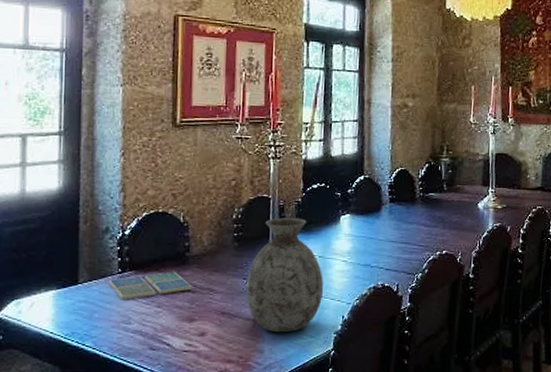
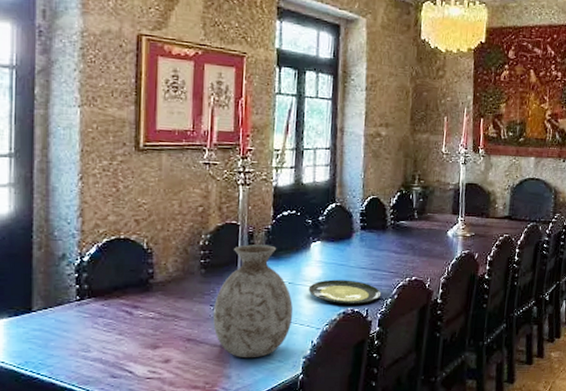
drink coaster: present [109,271,192,301] -> none [66,298,156,329]
plate: none [338,253,412,279] -> present [308,279,382,305]

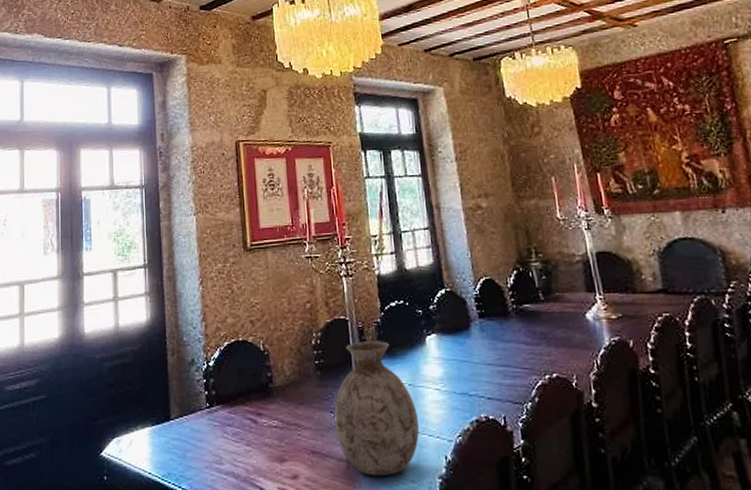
plate: present [308,279,382,305] -> none [431,379,519,410]

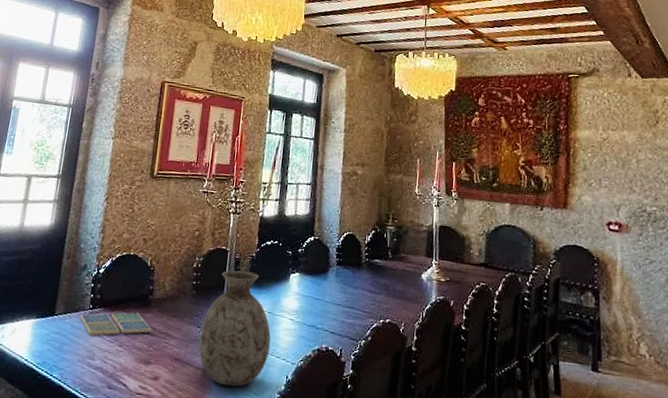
drink coaster: none [198,404,279,438] -> present [80,312,152,336]

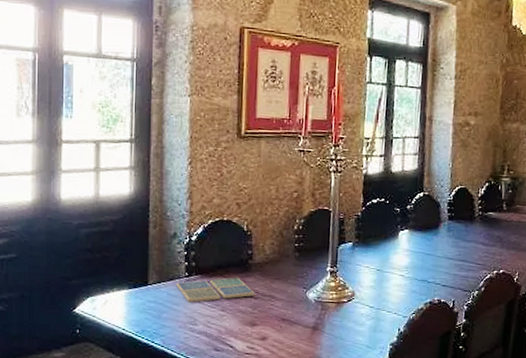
vase: present [198,270,271,387] -> none [305,230,381,342]

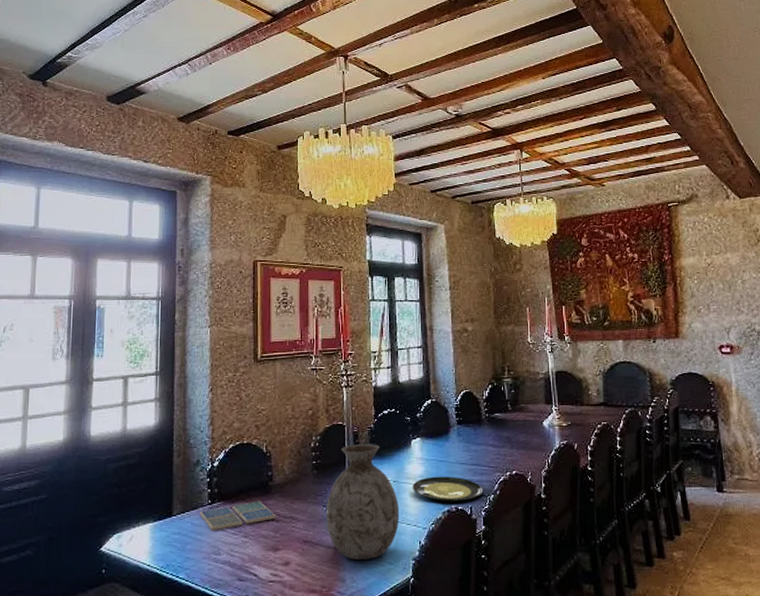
vase: none [305,230,381,342] -> present [325,444,400,561]
plate: none [396,268,468,295] -> present [412,476,484,502]

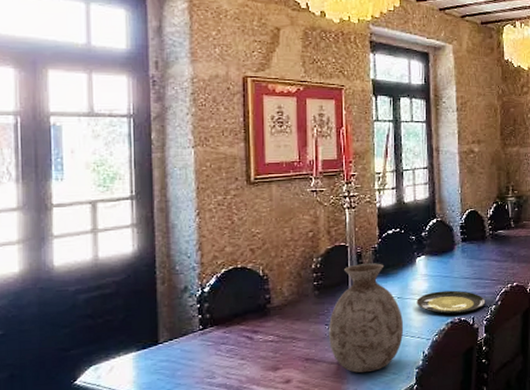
drink coaster: present [200,500,276,532] -> none [190,323,275,357]

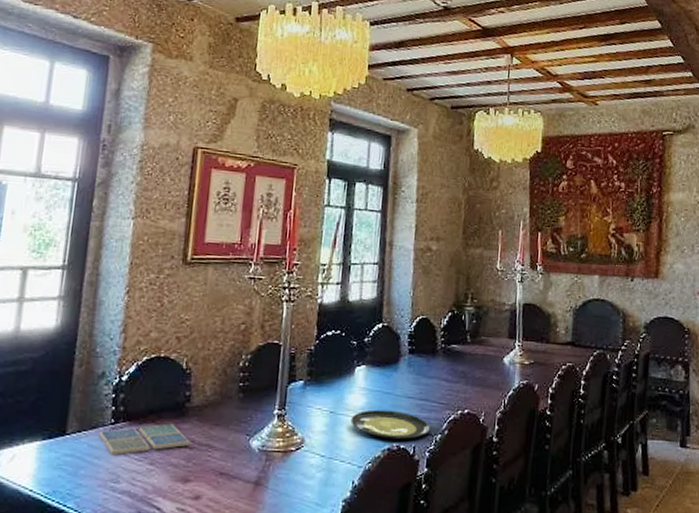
drink coaster: none [190,323,275,357] -> present [99,423,190,456]
vase: present [328,263,404,373] -> none [248,367,334,499]

